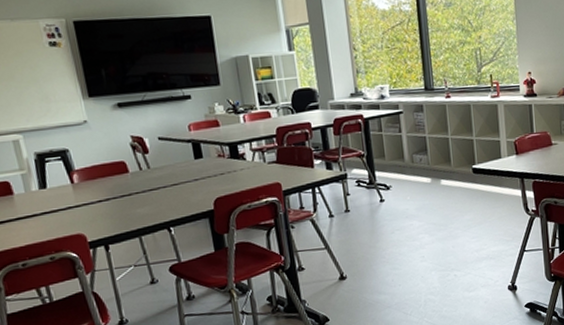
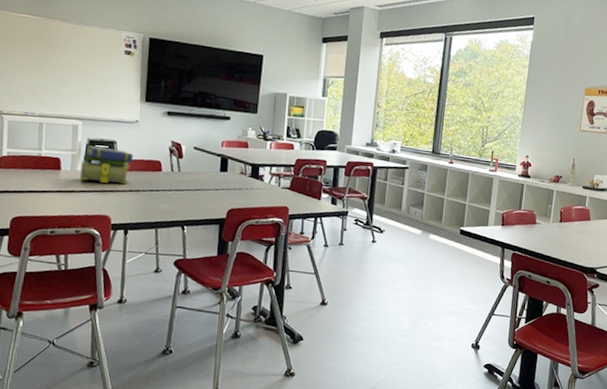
stack of books: none [34,158,94,200] -> present [80,145,134,184]

